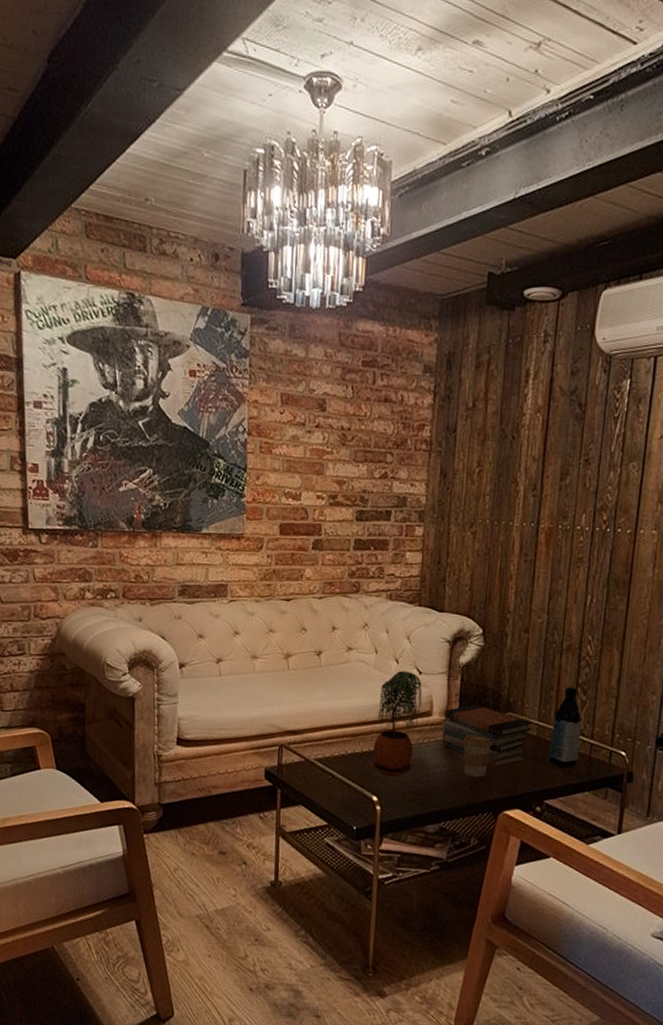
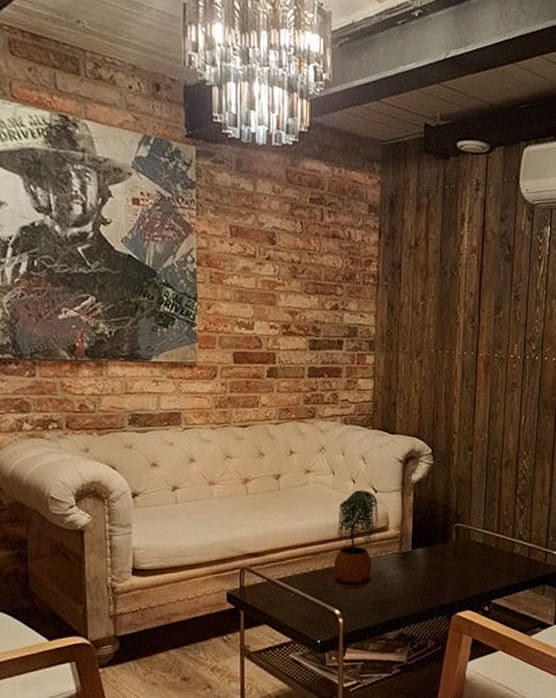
book stack: present [443,704,533,768] -> none [399,518,479,574]
coffee cup: present [462,734,492,778] -> none [417,545,444,585]
water bottle: present [548,686,582,768] -> none [493,497,521,570]

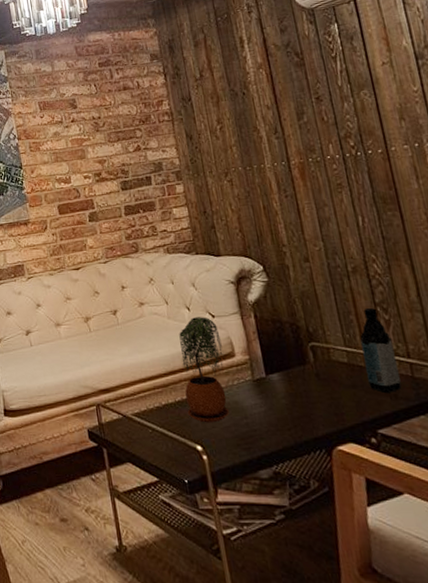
water bottle: none [493,497,521,570] -> present [359,307,402,393]

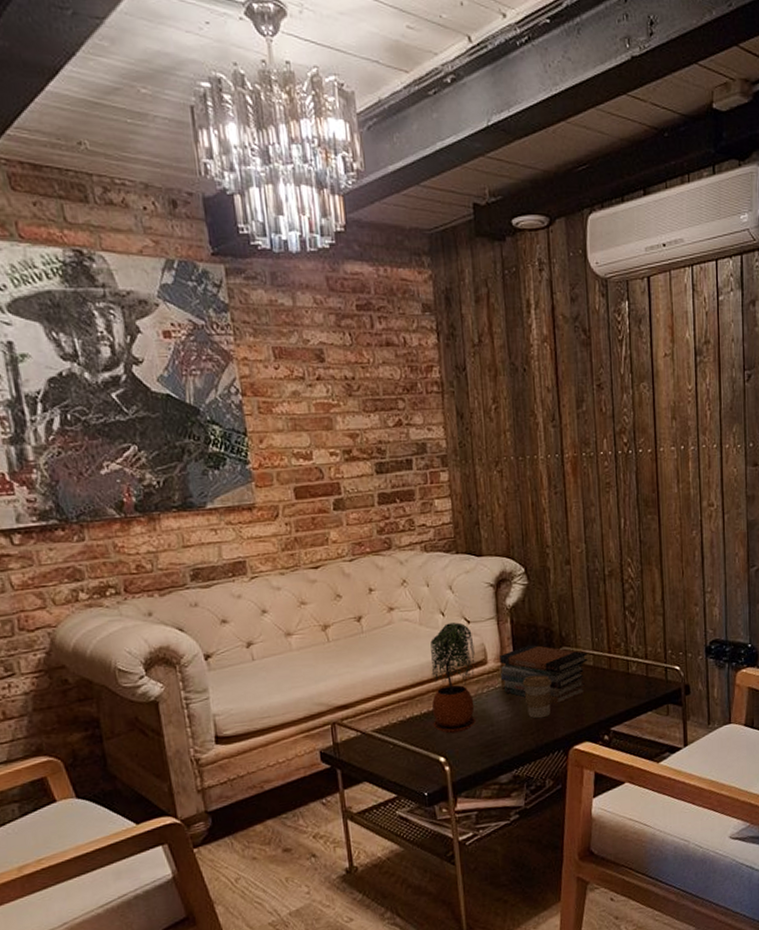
book stack: none [247,339,344,401] -> present [500,644,588,705]
coffee cup: none [272,369,307,414] -> present [522,675,552,719]
water bottle: present [359,307,402,393] -> none [607,611,636,693]

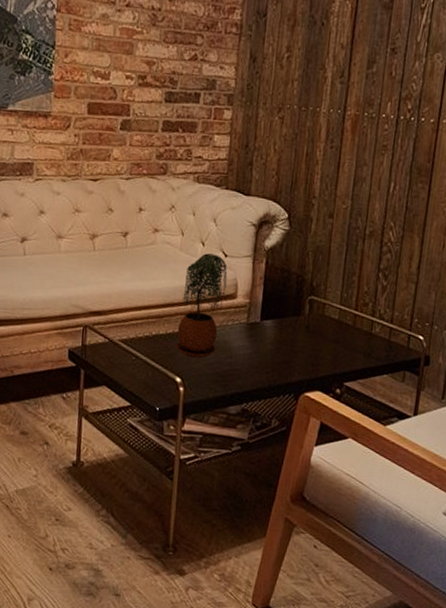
book stack: present [500,644,588,705] -> none [247,288,335,350]
coffee cup: present [522,675,552,719] -> none [266,317,295,360]

